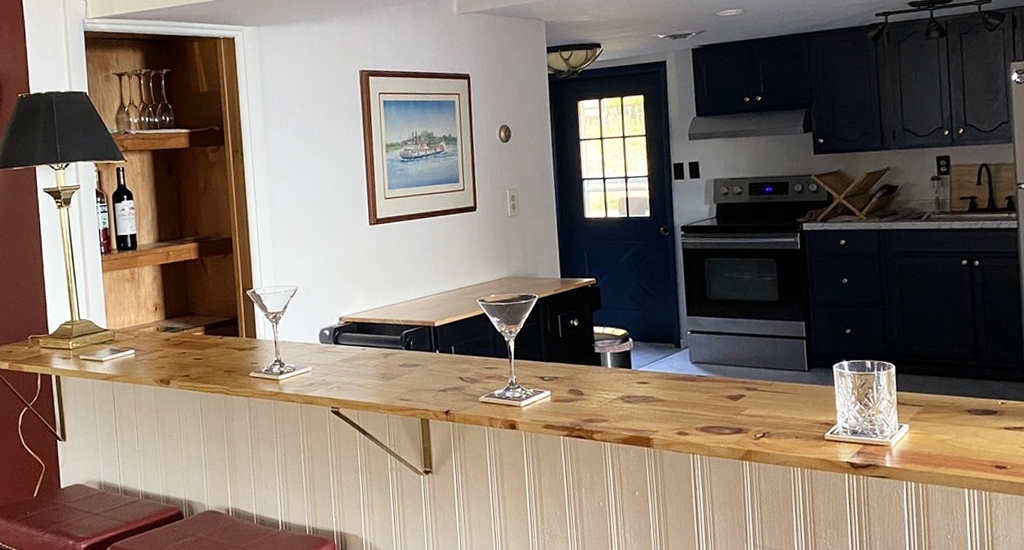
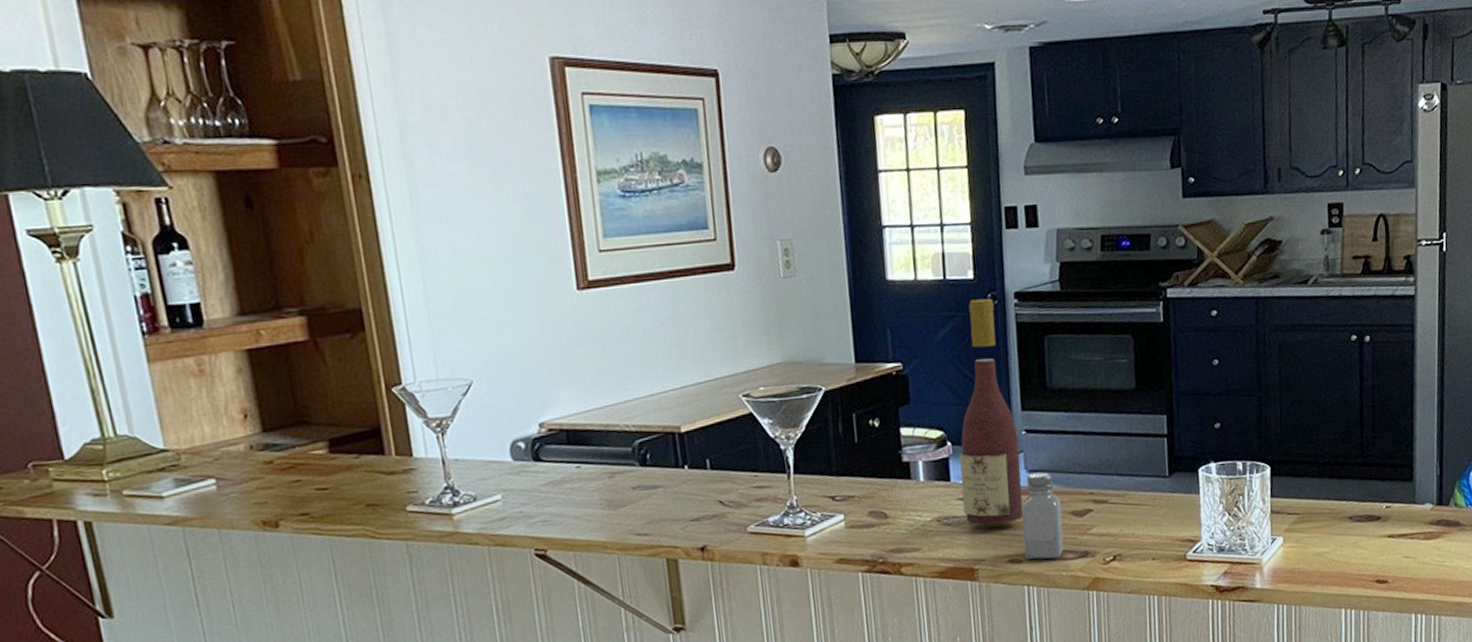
wine bottle: none [639,231,689,404] -> present [959,298,1024,525]
saltshaker: none [687,364,722,433] -> present [1022,472,1064,560]

